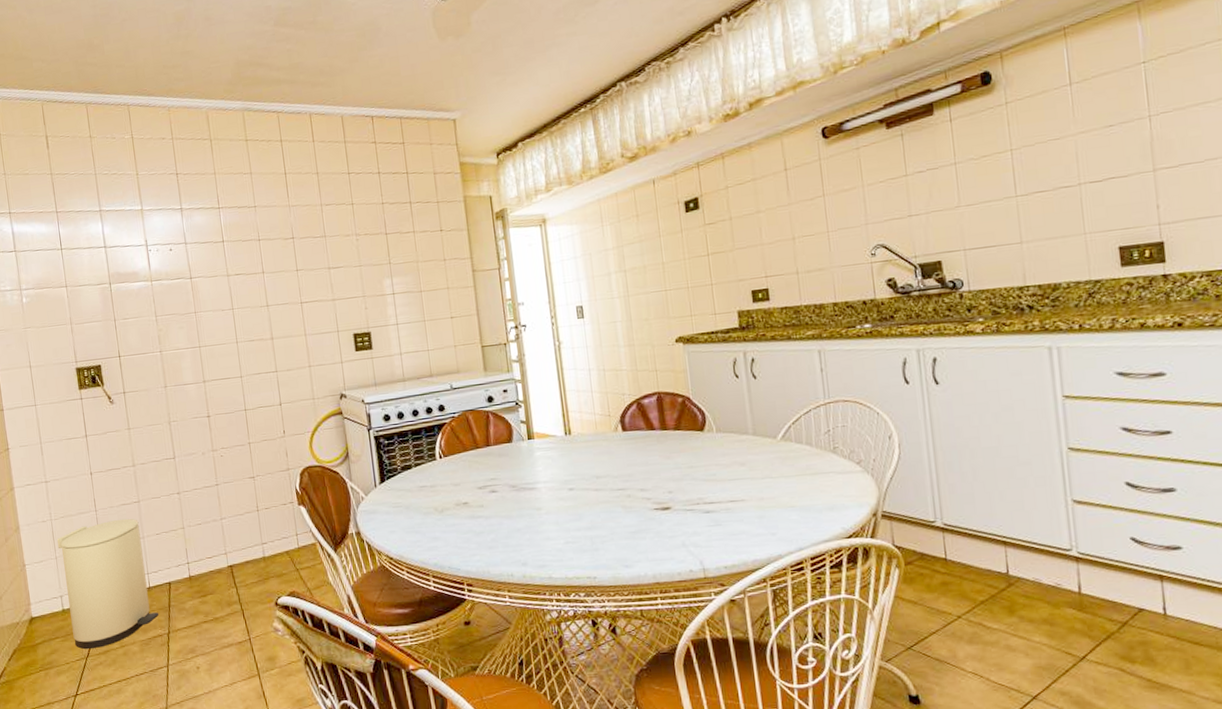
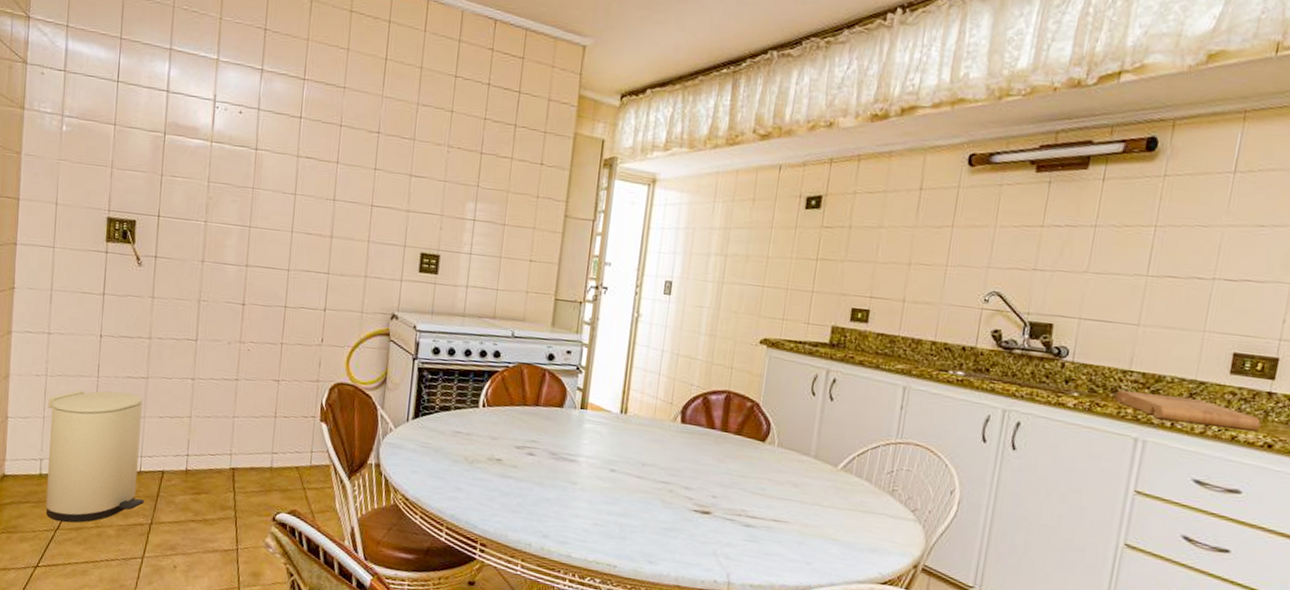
cutting board: none [1018,297,1165,325] -> present [1115,390,1261,433]

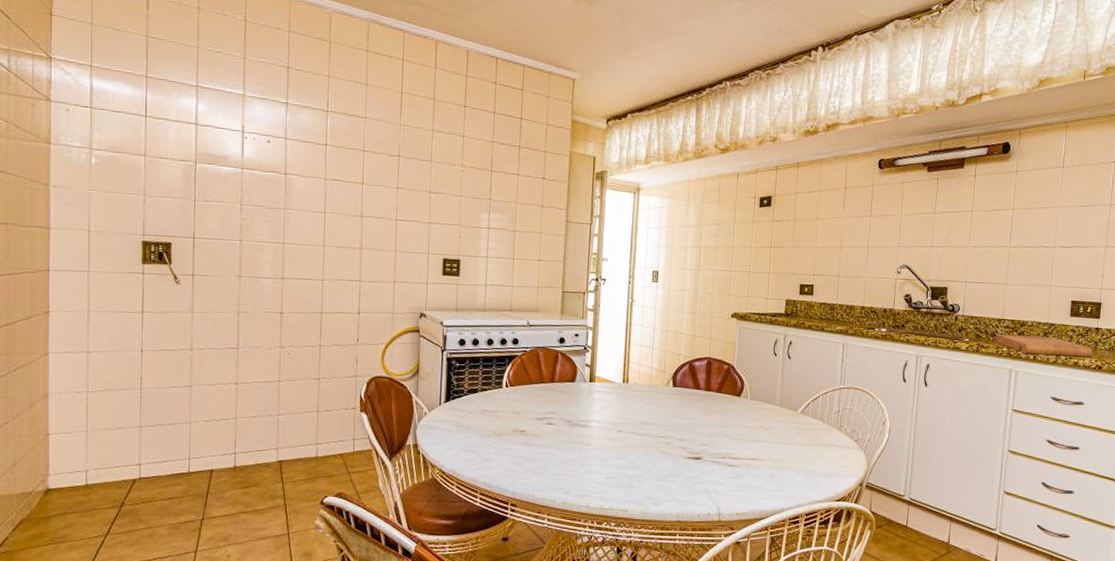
pedal bin: present [46,390,145,523] -> none [90,401,195,527]

